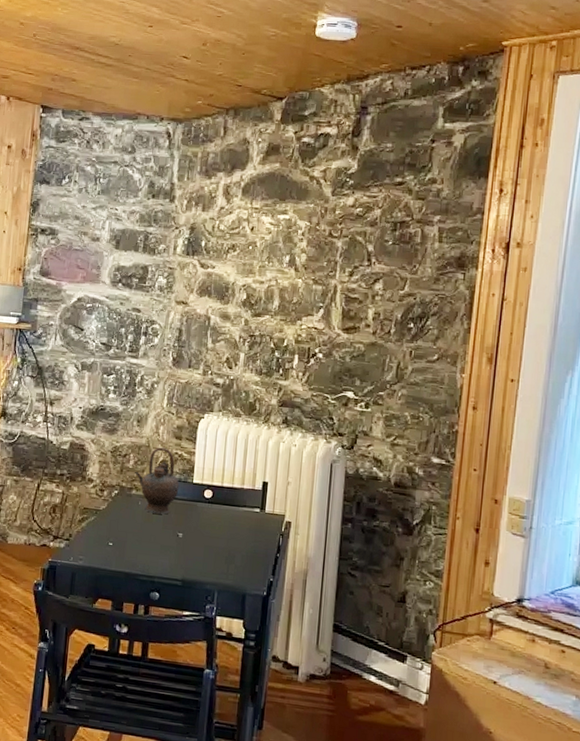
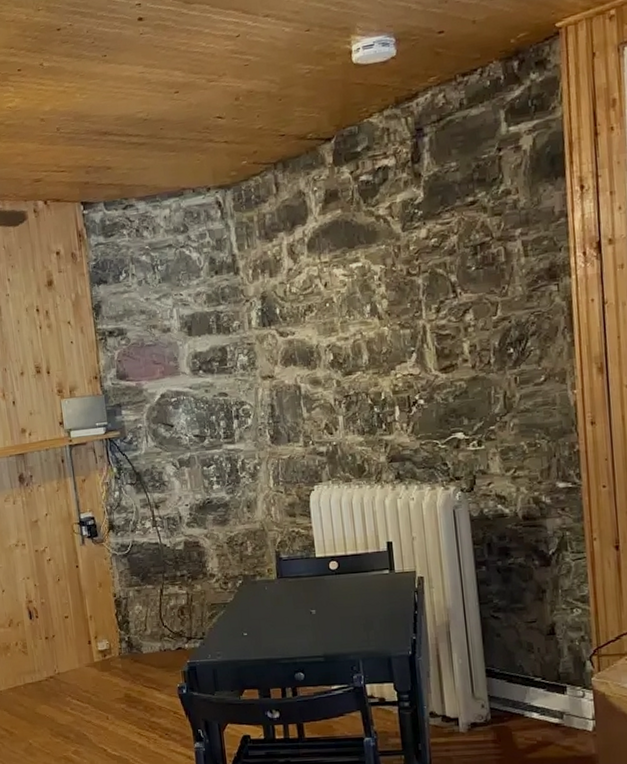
teapot: present [134,447,180,515] -> none [254,528,303,596]

